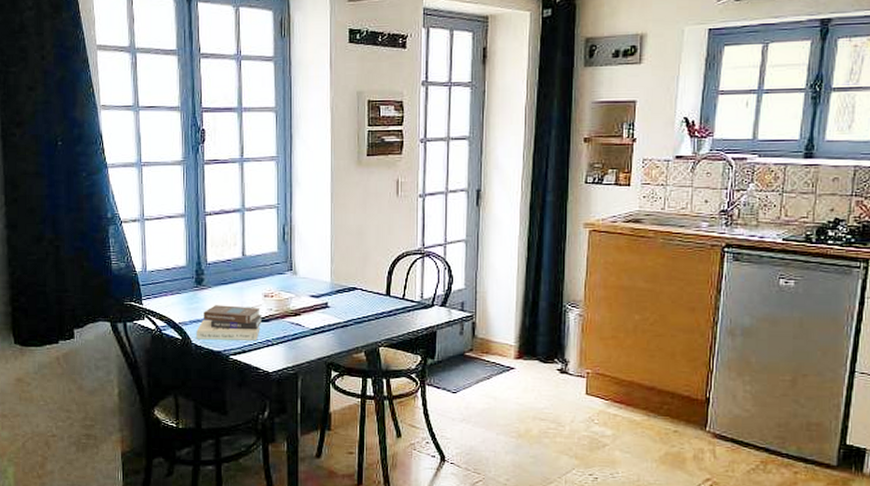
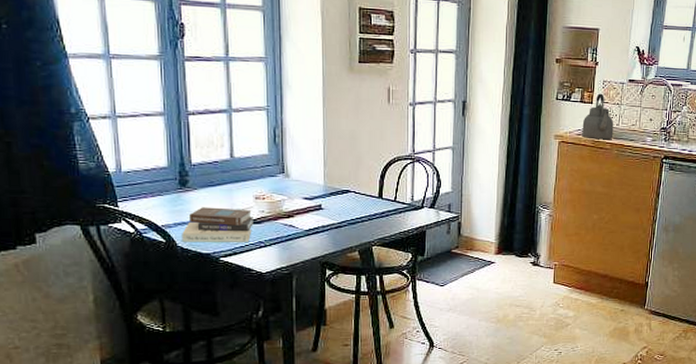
kettle: none [618,173,658,227] -> present [582,93,614,140]

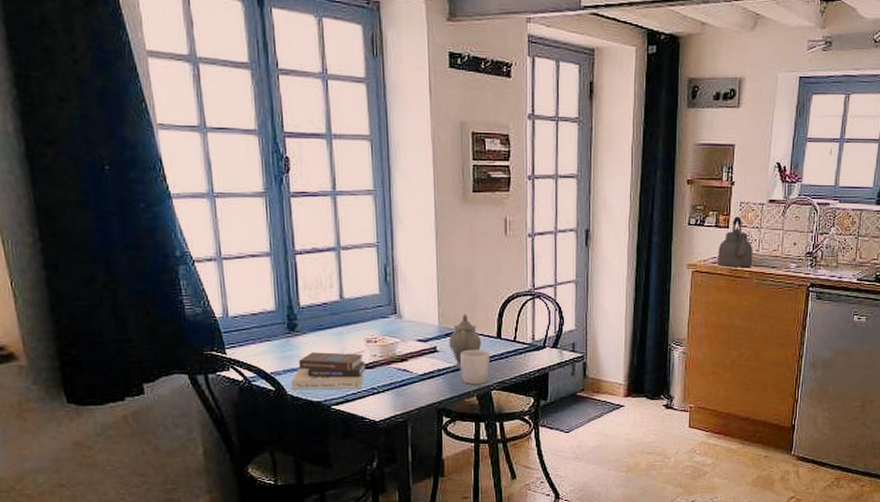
teapot: none [333,175,365,226] -> present [449,314,482,370]
mug: none [344,208,371,240] -> present [460,349,490,384]

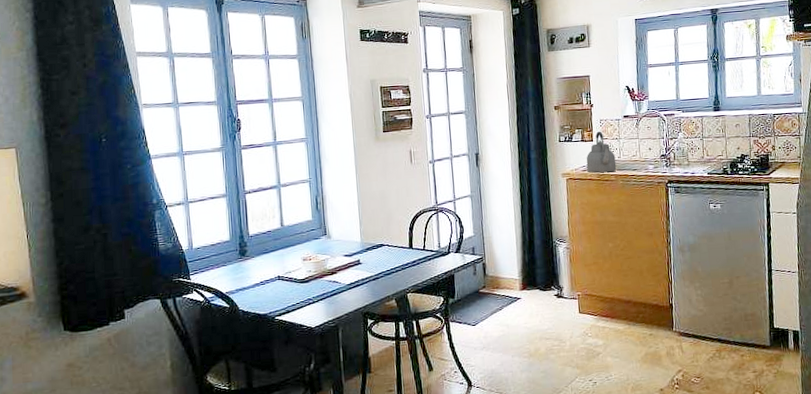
books: present [291,352,366,391] -> none [243,271,303,307]
teapot: present [449,314,482,370] -> none [370,230,397,278]
mug: present [460,349,490,384] -> none [380,259,405,290]

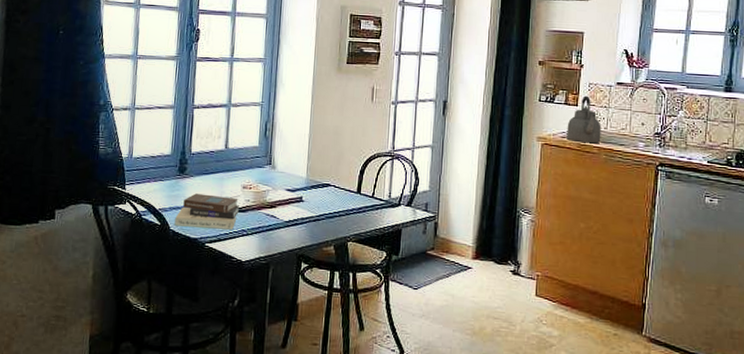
books: none [243,271,303,307] -> present [174,193,239,230]

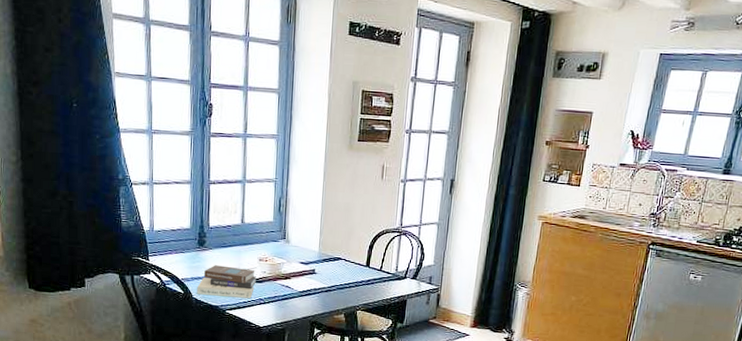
kettle: present [566,95,601,144] -> none [566,176,601,223]

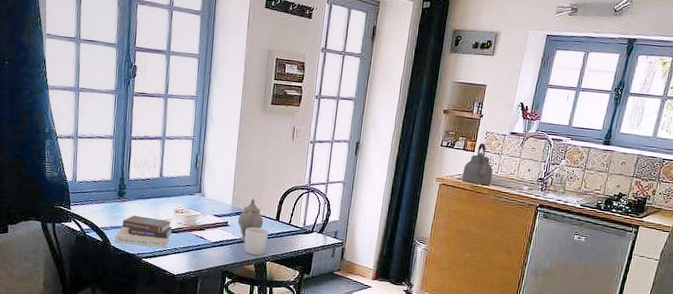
teapot: none [325,243,353,291] -> present [238,198,264,242]
mug: none [333,274,358,305] -> present [244,226,269,256]
kettle: none [566,176,601,223] -> present [462,143,493,186]

